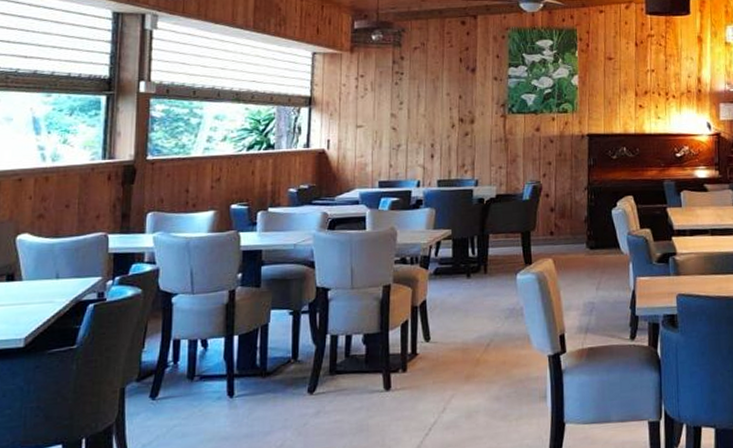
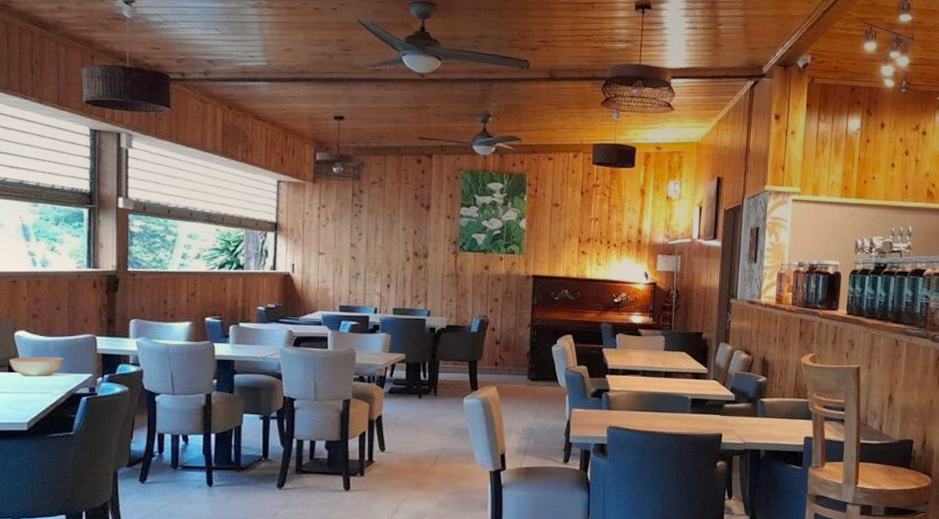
bowl: none [9,260,70,286] -> present [10,356,63,377]

